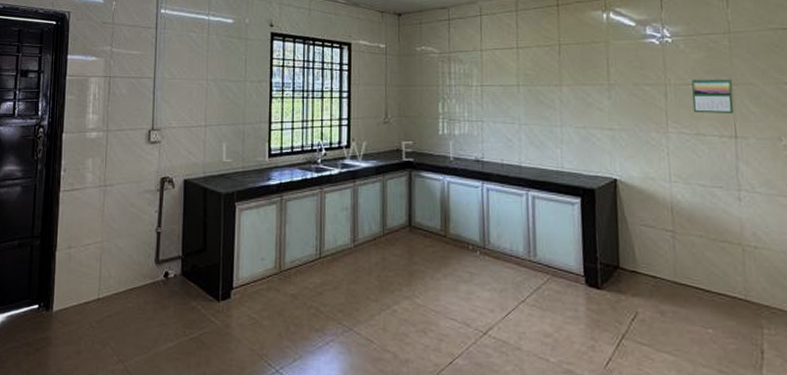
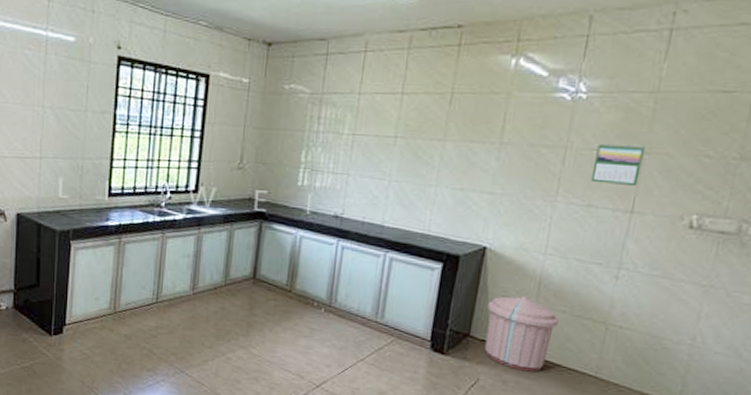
trash can: none [629,224,698,301] -> present [484,296,559,373]

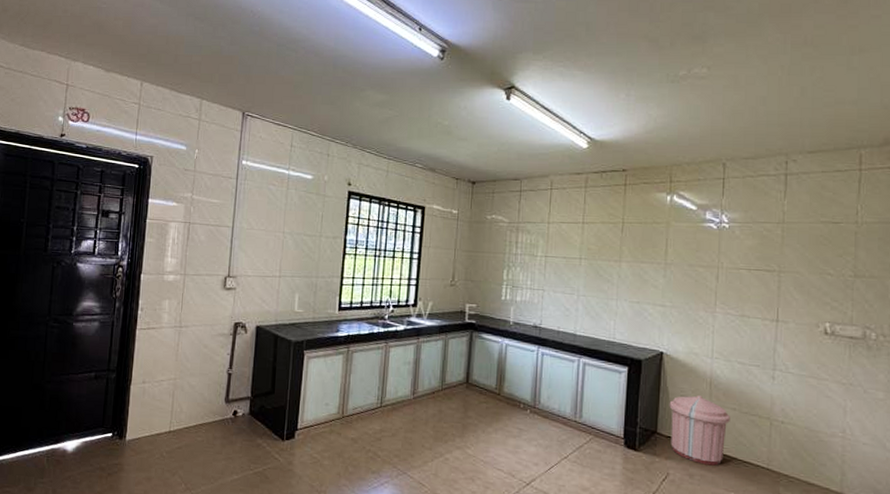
calendar: present [590,143,645,187] -> none [741,263,779,300]

